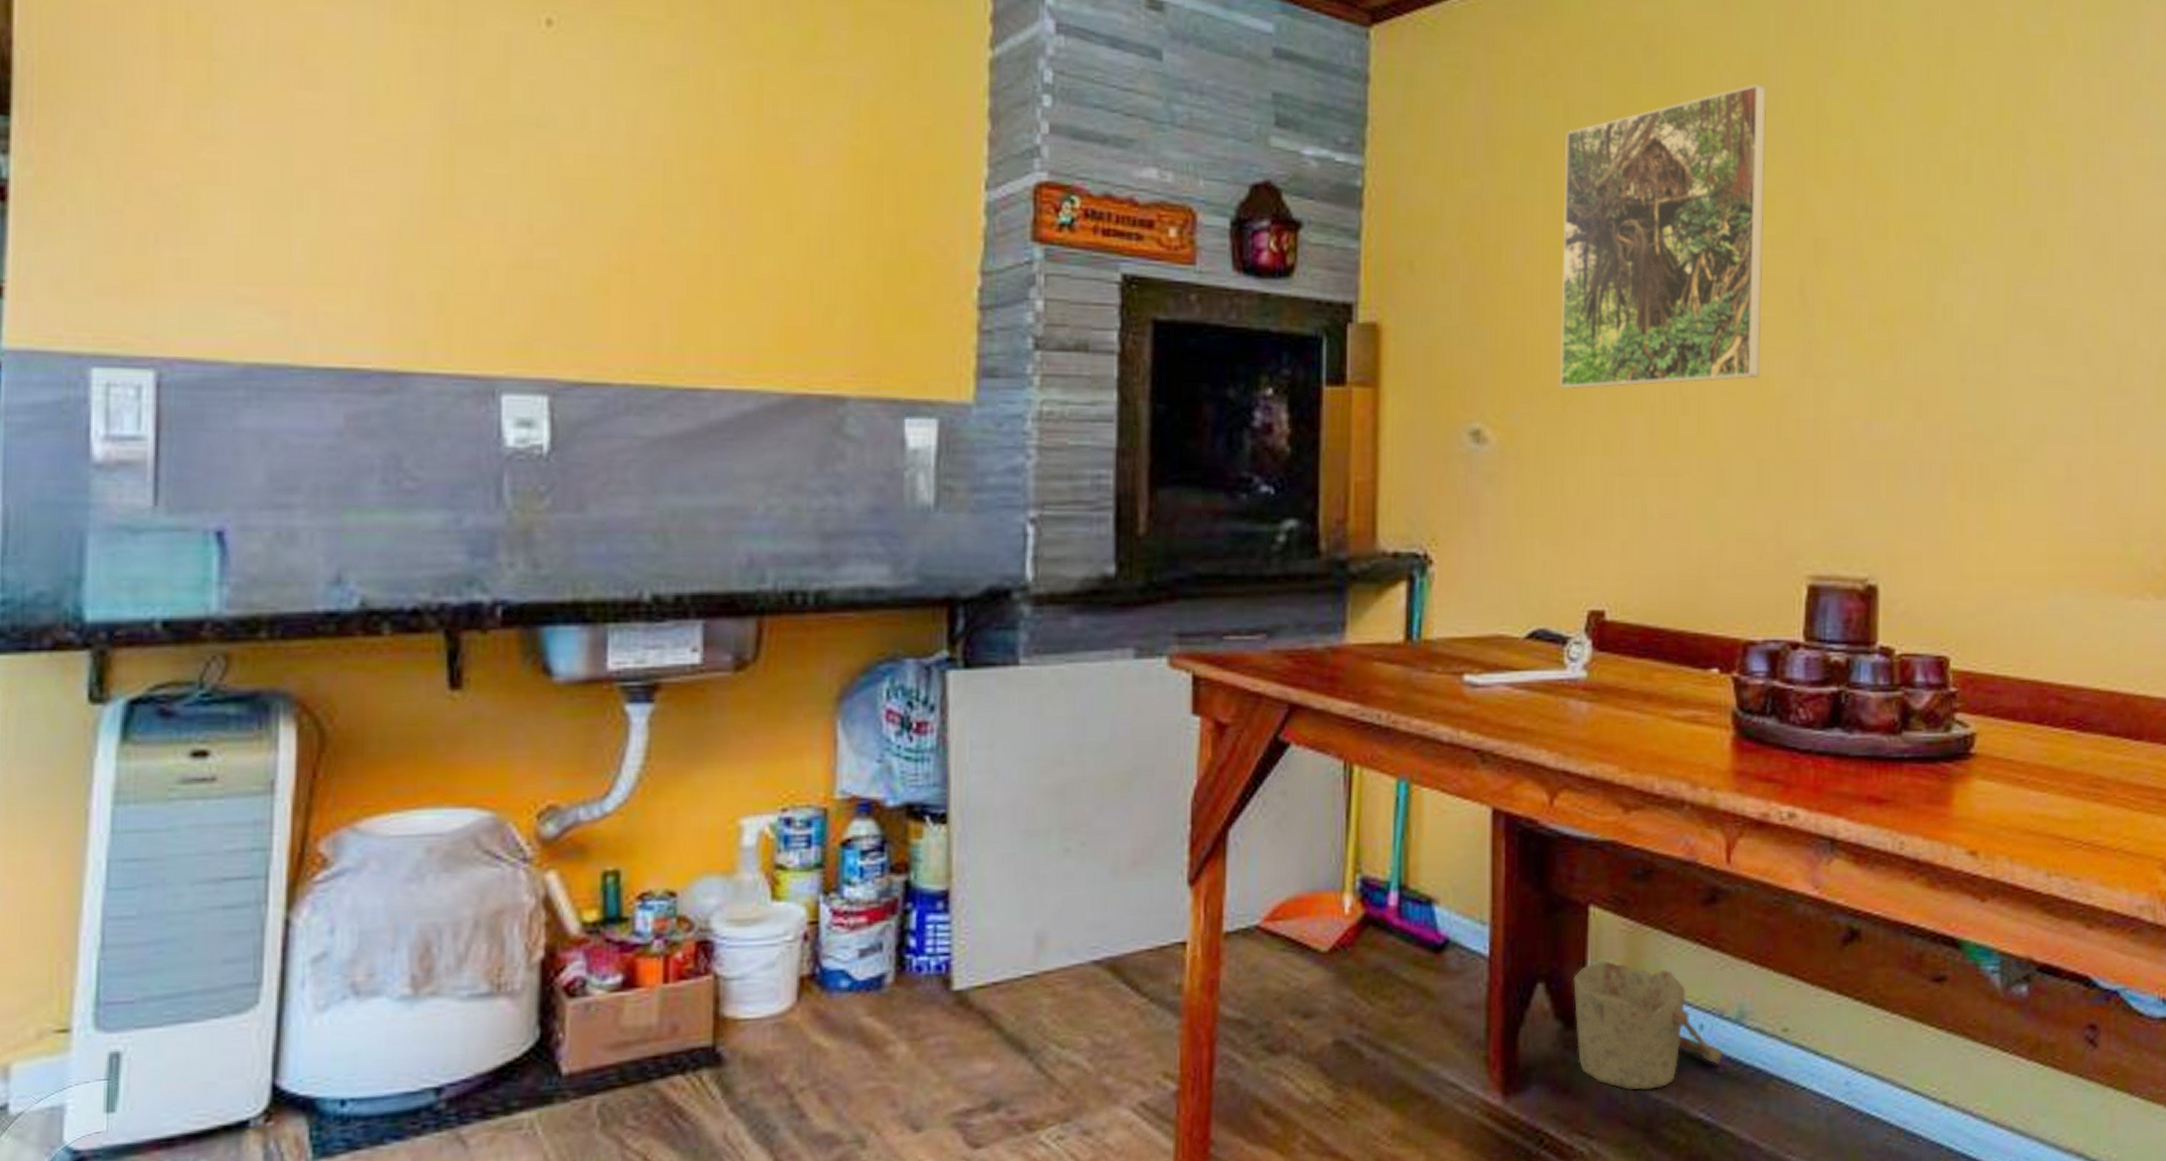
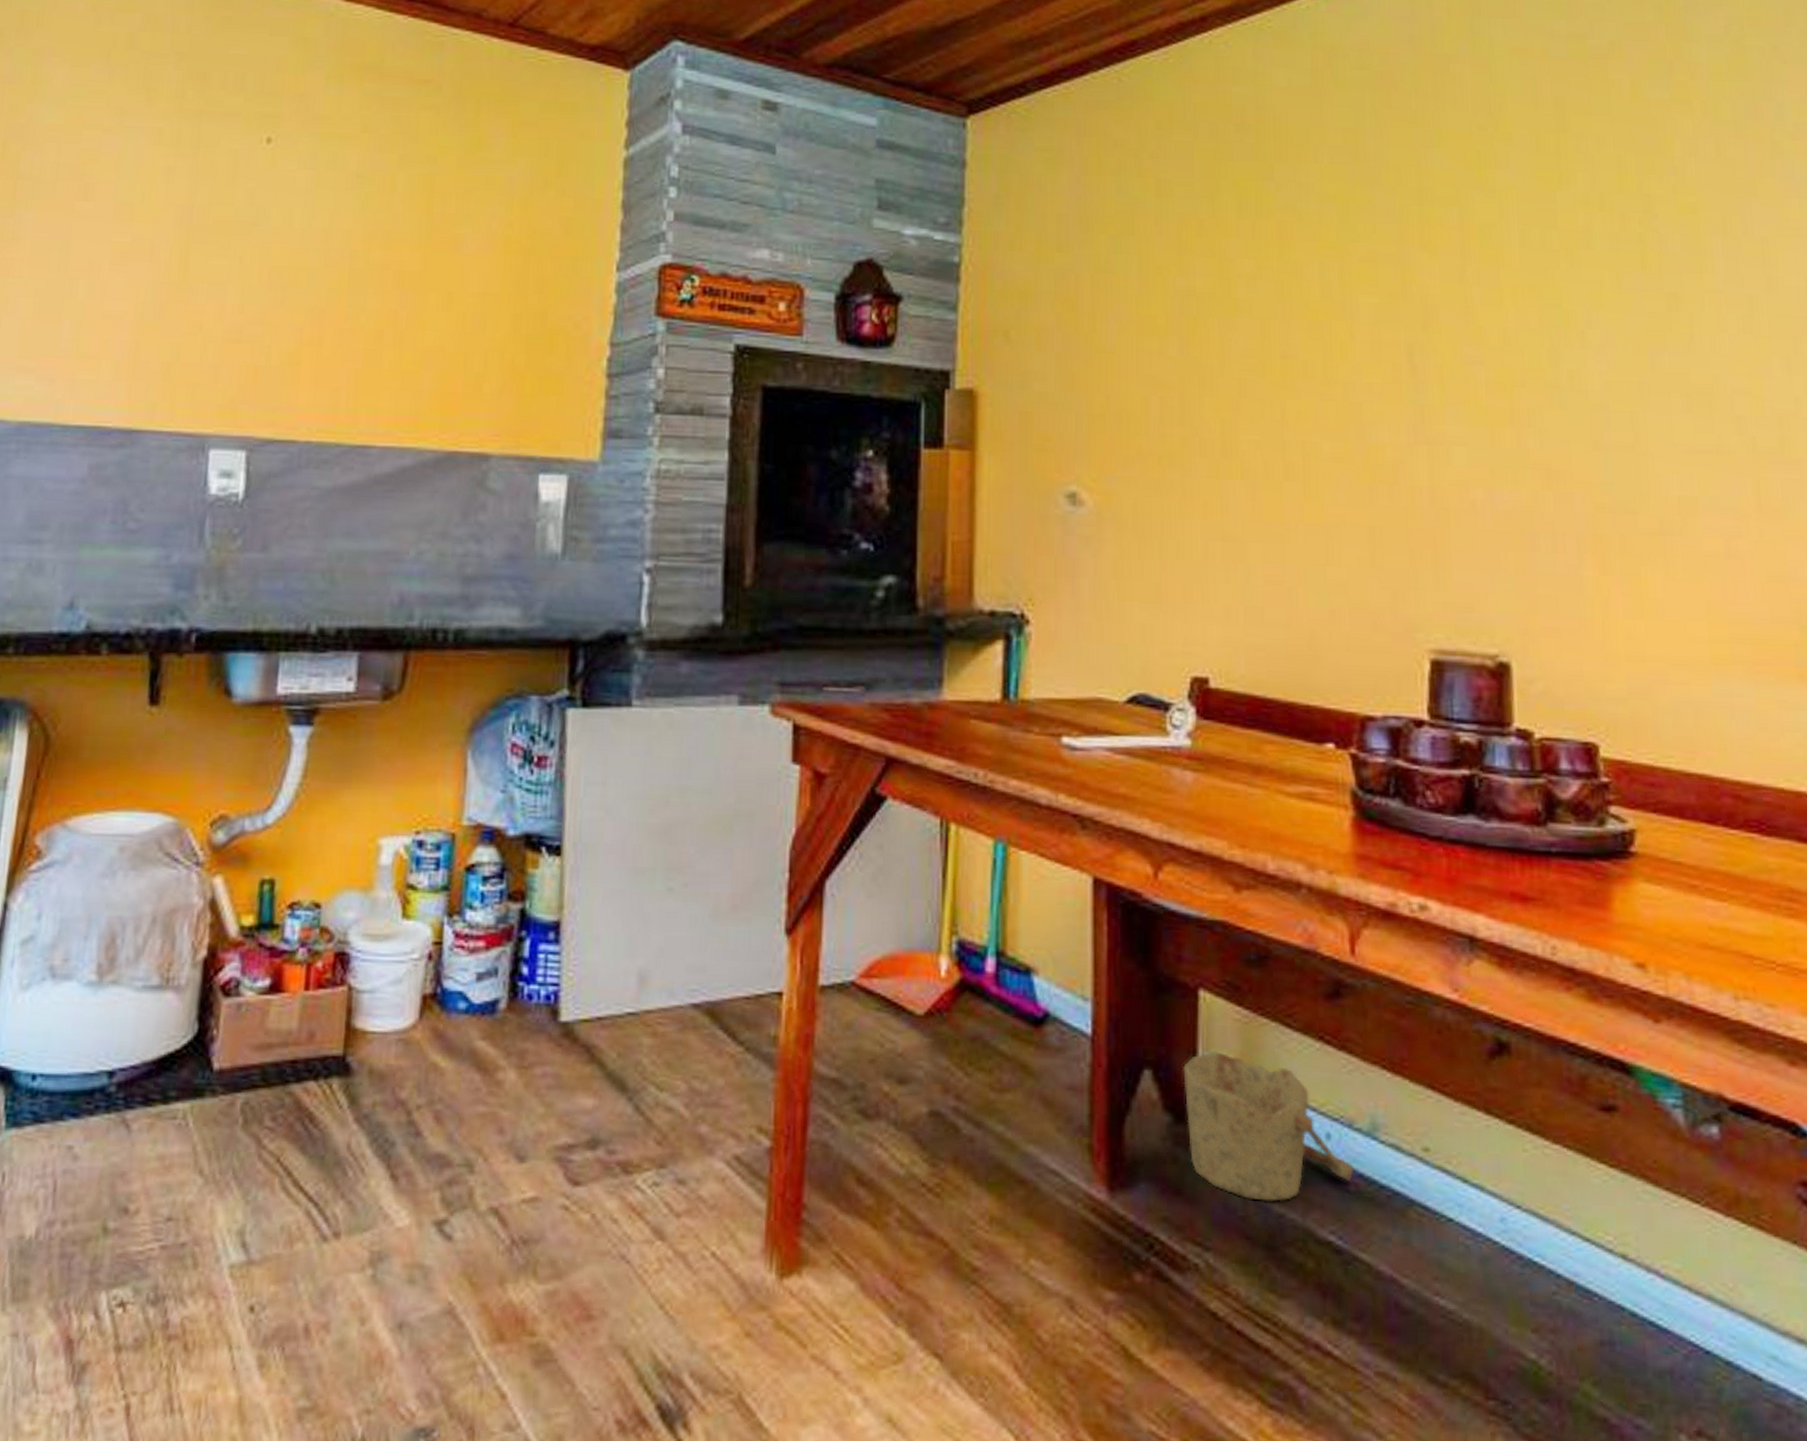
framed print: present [1559,84,1767,389] -> none [1156,157,1369,454]

